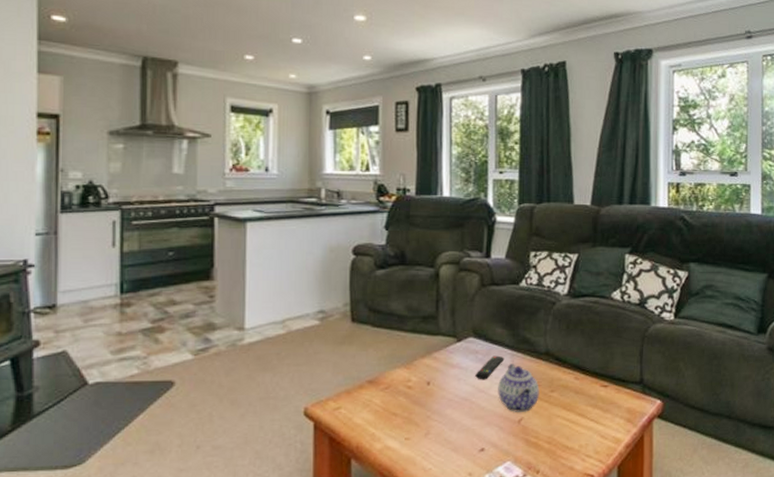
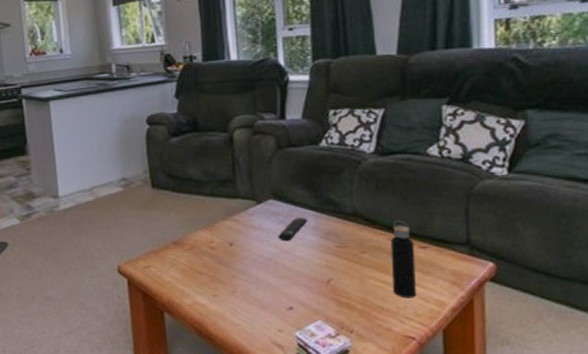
teapot: present [498,364,540,412] -> none [303,225,349,273]
water bottle: none [576,360,597,436] -> present [390,220,416,298]

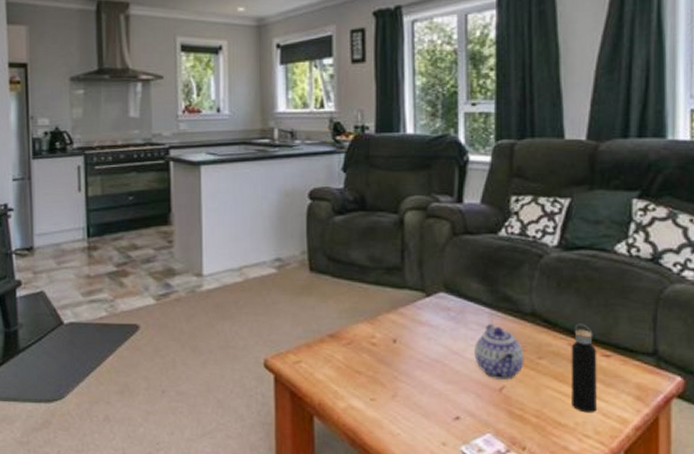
remote control: present [278,217,308,241] -> none [448,314,482,341]
teapot: none [303,225,349,273] -> present [474,324,524,380]

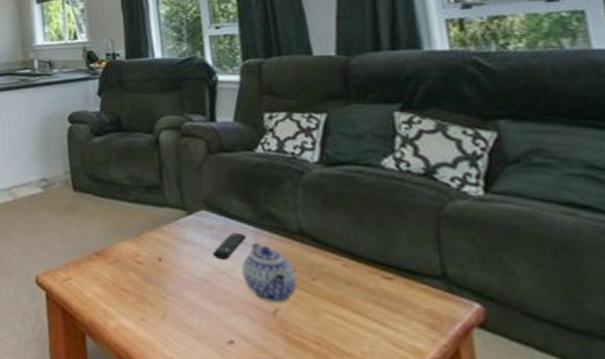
remote control: none [448,314,482,341] -> present [213,232,247,260]
water bottle: present [570,323,597,413] -> none [346,243,385,342]

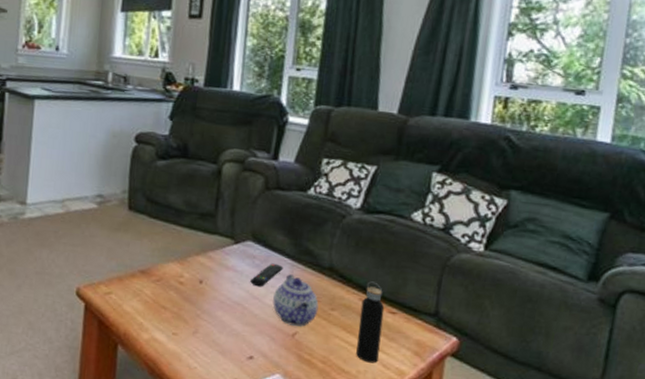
water bottle: none [346,243,385,342] -> present [356,281,385,364]

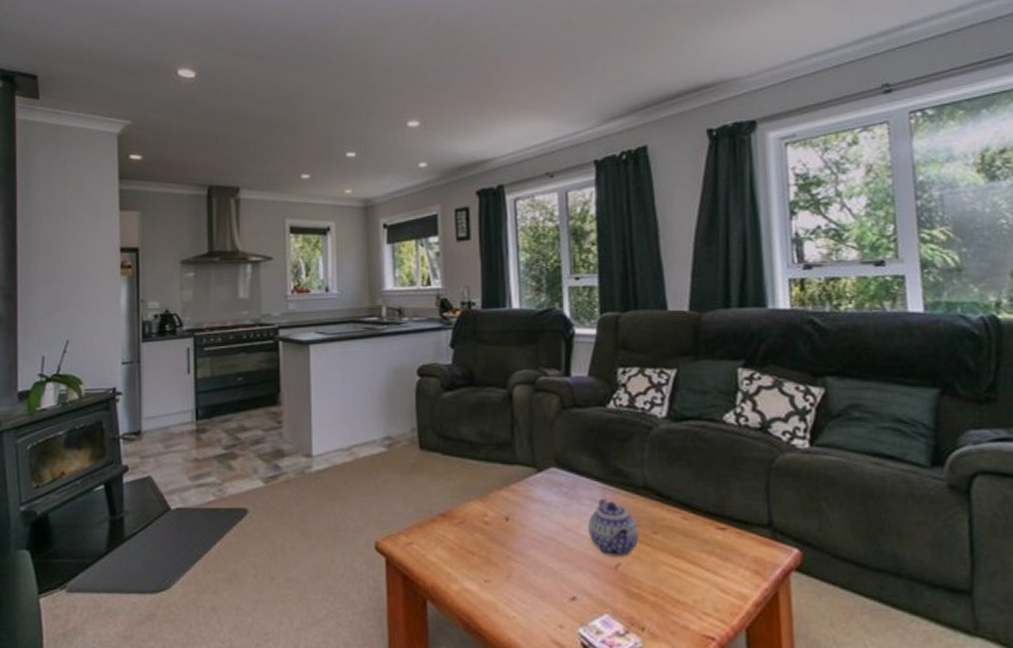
remote control: present [250,263,284,287] -> none [560,489,594,517]
water bottle: present [356,281,385,364] -> none [685,496,715,589]

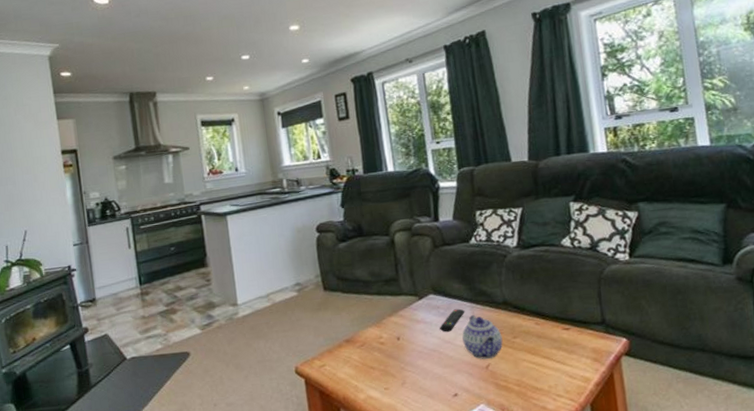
remote control: none [560,489,594,517] -> present [440,308,465,332]

